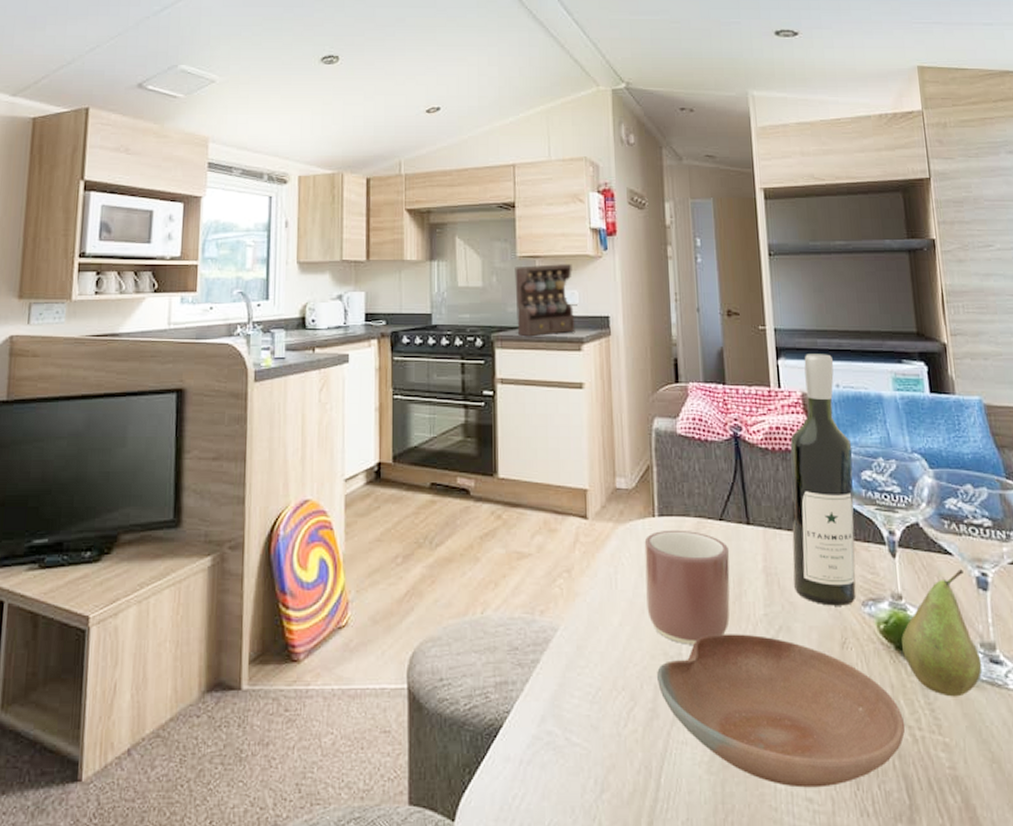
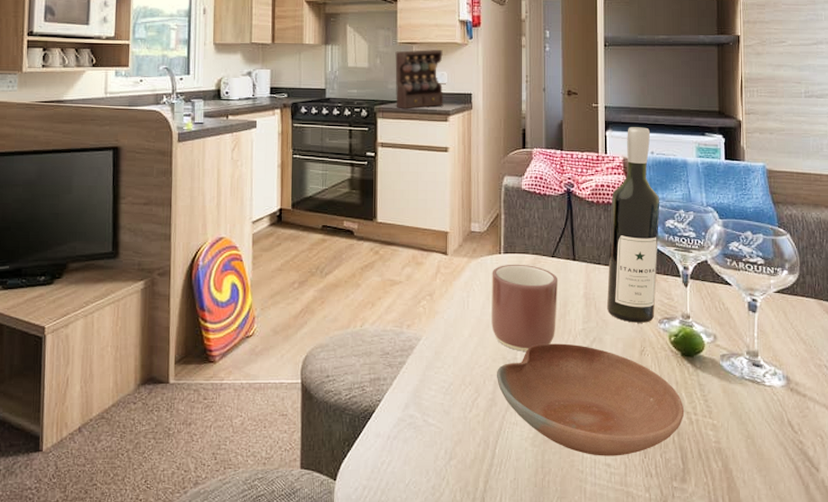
fruit: present [901,569,983,697] -> none [687,296,747,391]

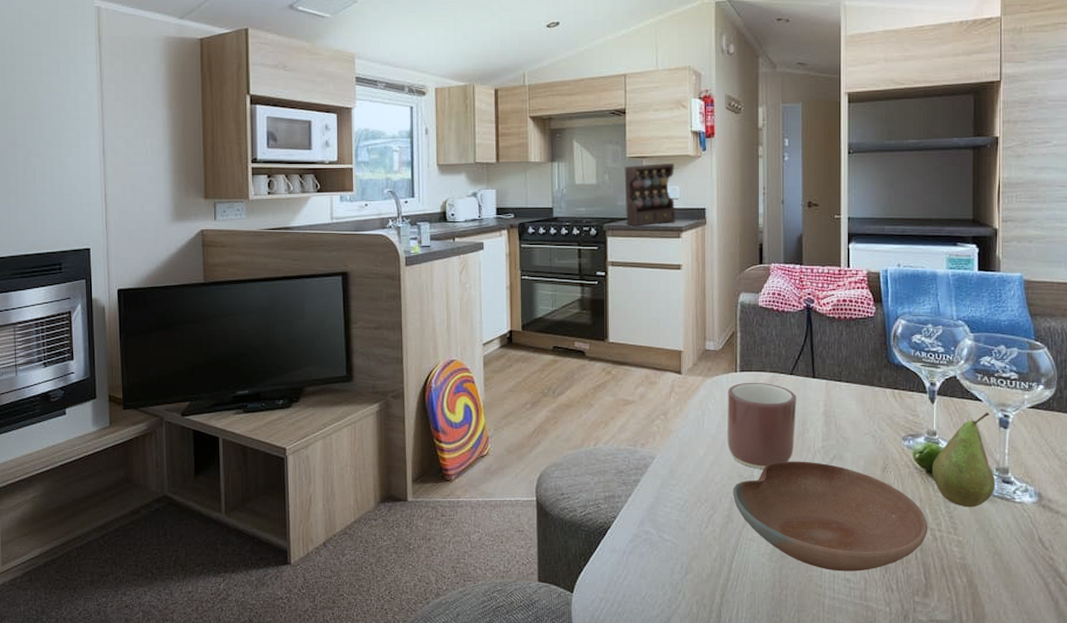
bottle: present [606,127,660,323] -> none [847,238,906,440]
fruit: none [687,296,747,391] -> present [932,412,996,508]

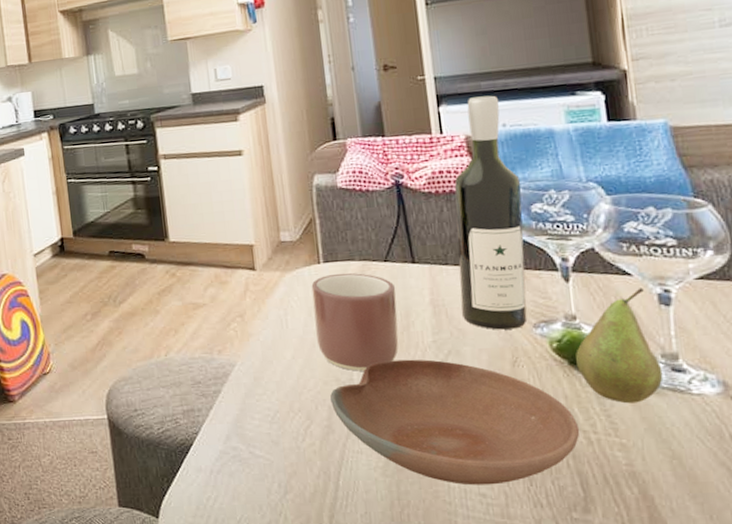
spice rack: present [624,163,676,227] -> none [167,41,231,115]
bottle: none [847,238,906,440] -> present [454,95,528,330]

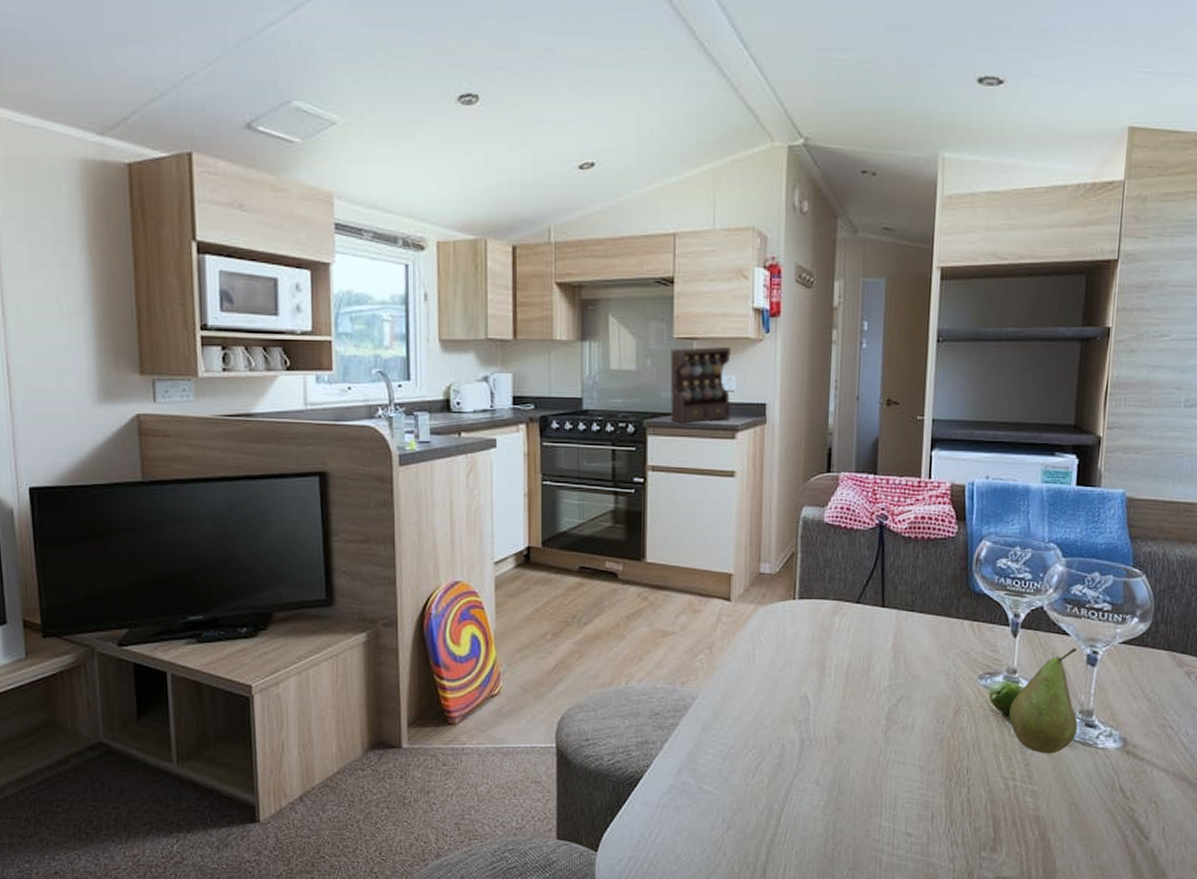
spice rack: none [167,41,231,115] -> present [670,347,731,424]
mug: present [311,273,399,371] -> none [781,611,863,711]
bowl: present [330,359,580,485] -> none [785,702,1001,825]
bottle: present [454,95,528,330] -> none [918,445,992,679]

